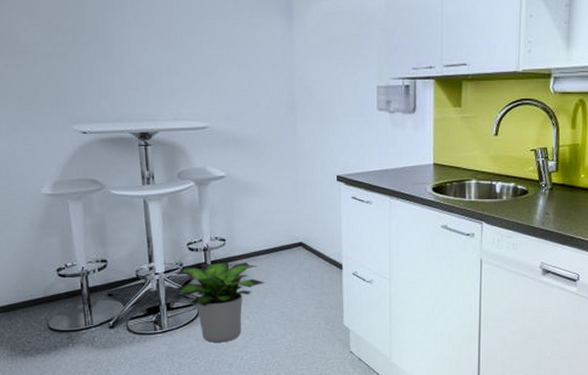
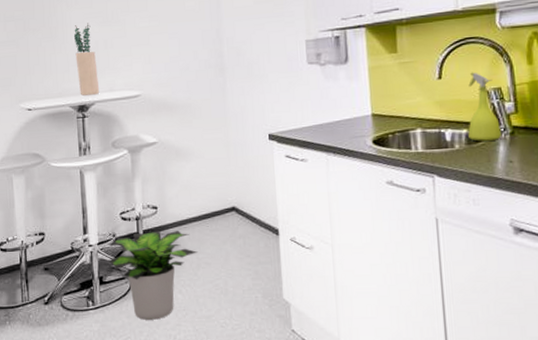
vase: none [132,43,164,122] -> present [73,23,100,96]
spray bottle: none [515,131,542,194] -> present [468,72,501,141]

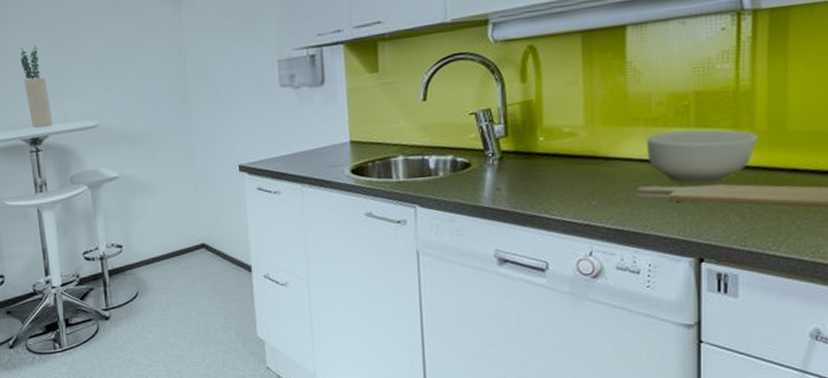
potted plant: present [106,230,198,320] -> none [70,270,168,361]
spray bottle: present [468,72,501,141] -> none [453,92,489,168]

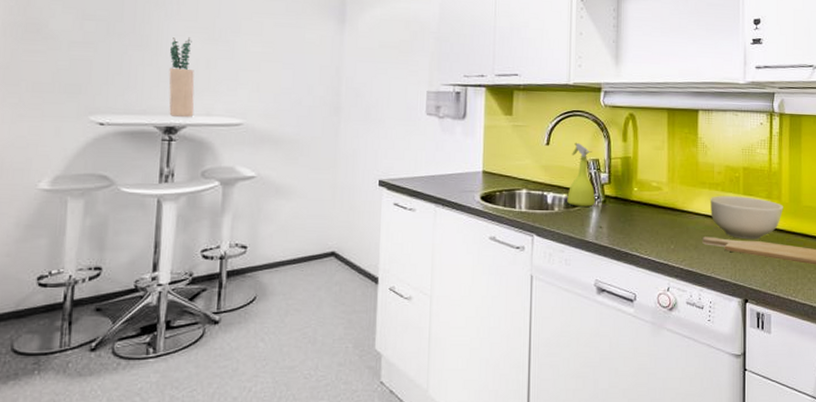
spray bottle: none [453,92,489,168] -> present [567,142,595,207]

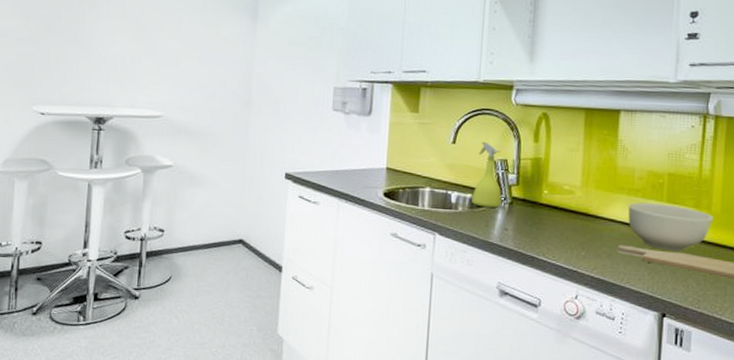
vase: present [168,37,195,117] -> none [98,34,121,109]

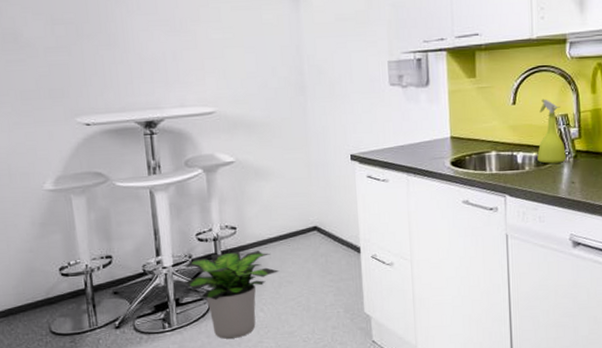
potted plant: none [105,253,200,342] -> present [182,251,280,339]

